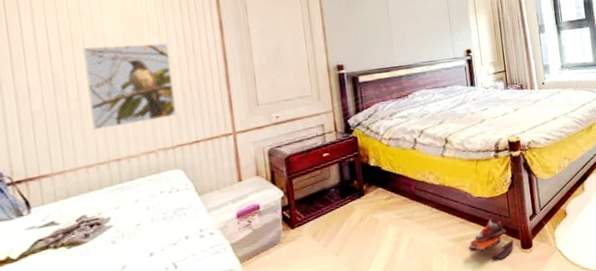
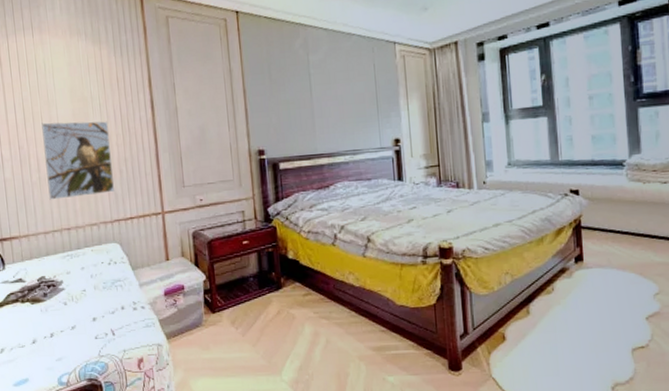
shoe: present [469,219,514,260] -> none [389,331,440,378]

